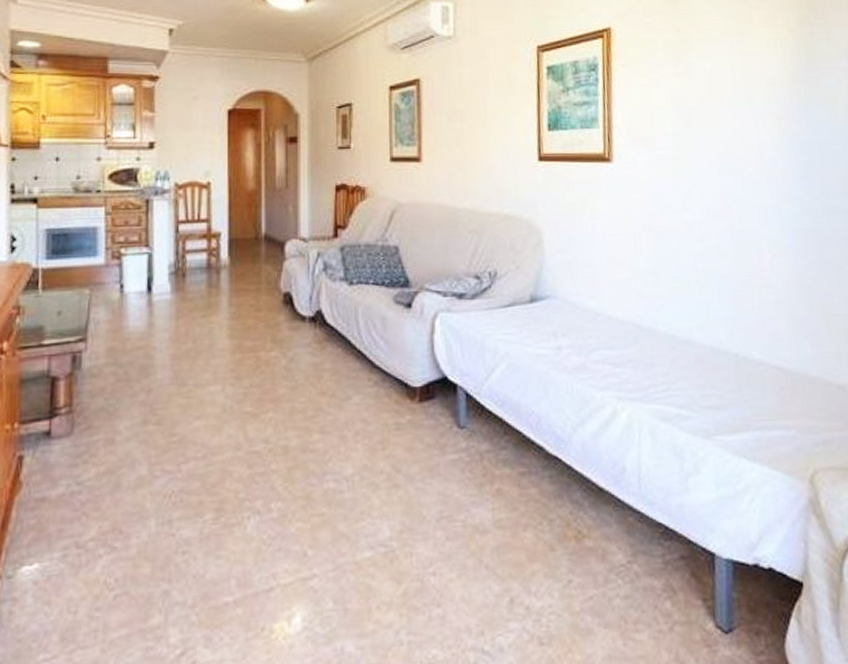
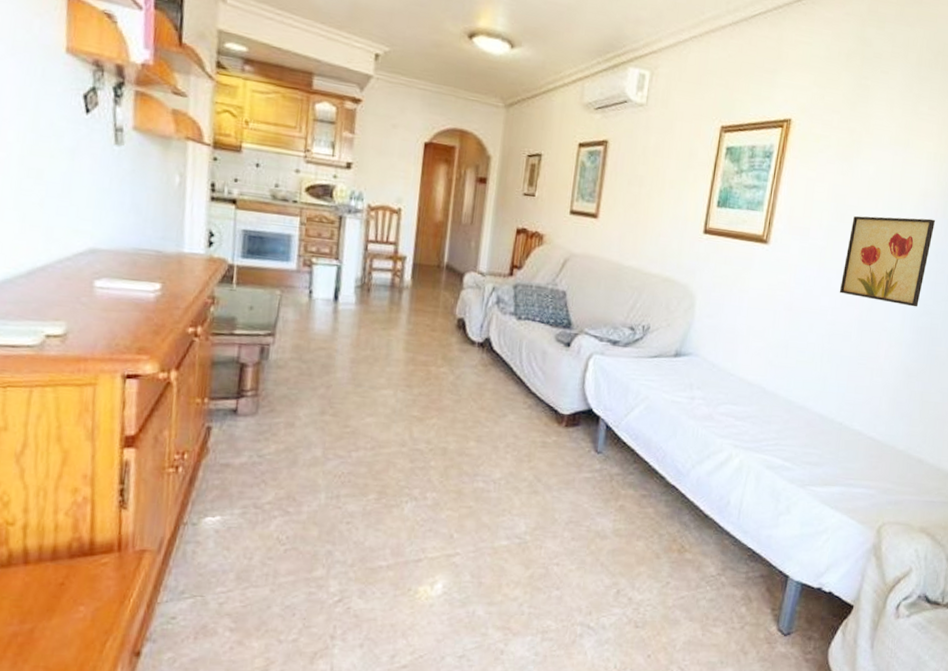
wall art: none [699,109,795,208] -> present [839,215,935,307]

